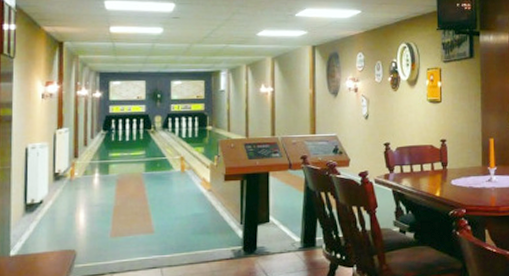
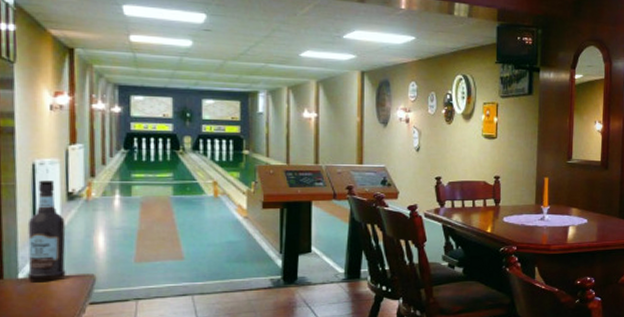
root beer: none [17,163,52,260] -> present [27,180,66,283]

